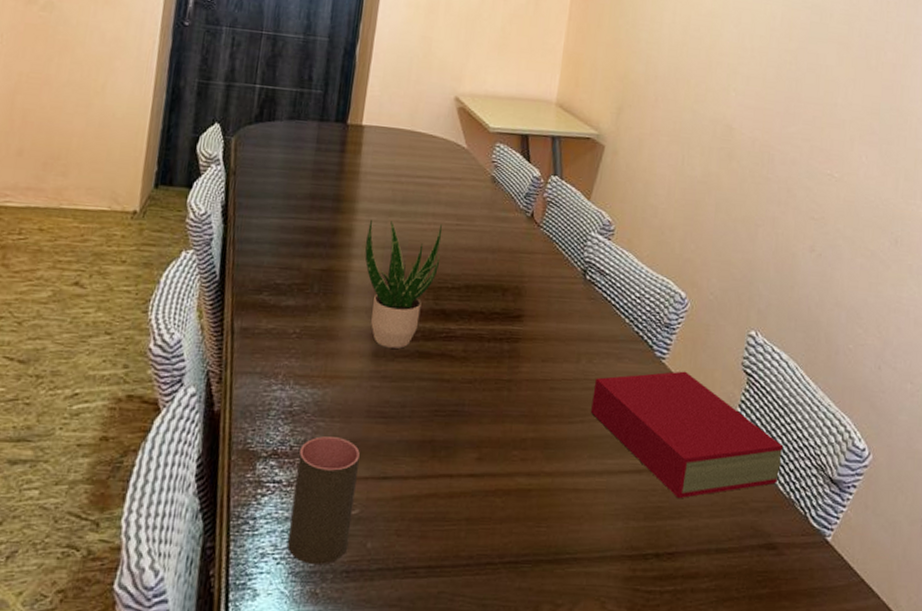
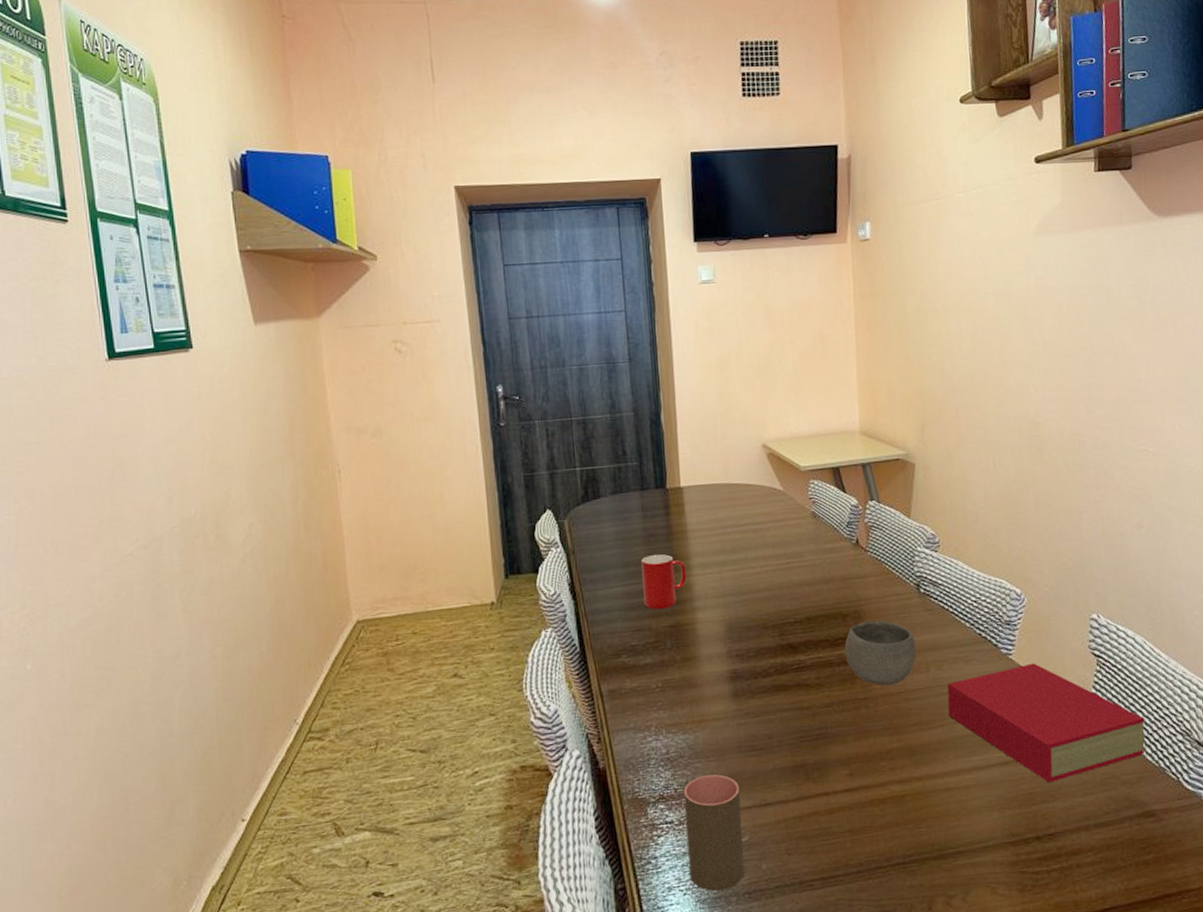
cup: none [298,191,350,251] -> present [641,554,686,610]
potted plant: present [365,220,443,349] -> none [705,565,778,687]
bowl: none [497,299,572,371] -> present [844,620,917,686]

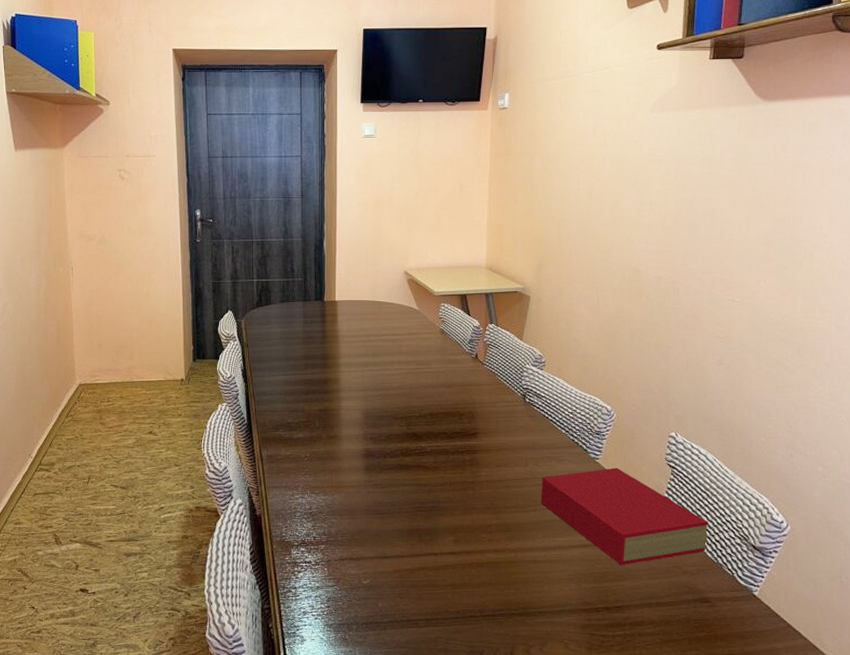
cup: present [641,554,686,610] -> none [300,353,335,397]
cup: present [684,774,745,891] -> none [321,529,365,619]
bowl: present [844,620,917,686] -> none [459,420,519,474]

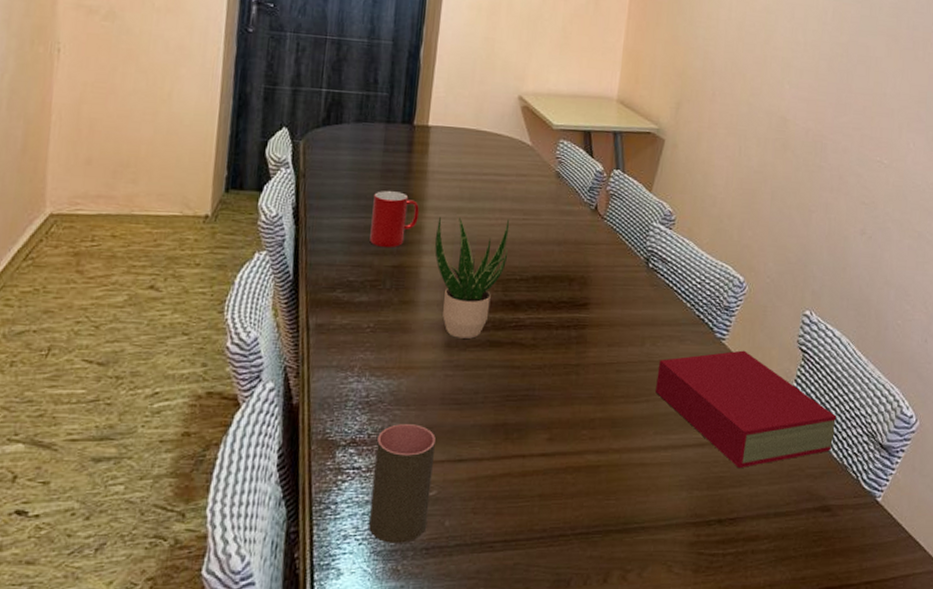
cup: none [300,353,335,397] -> present [370,191,419,248]
cup: none [321,529,365,619] -> present [369,424,436,543]
potted plant: none [350,369,407,463] -> present [435,217,510,339]

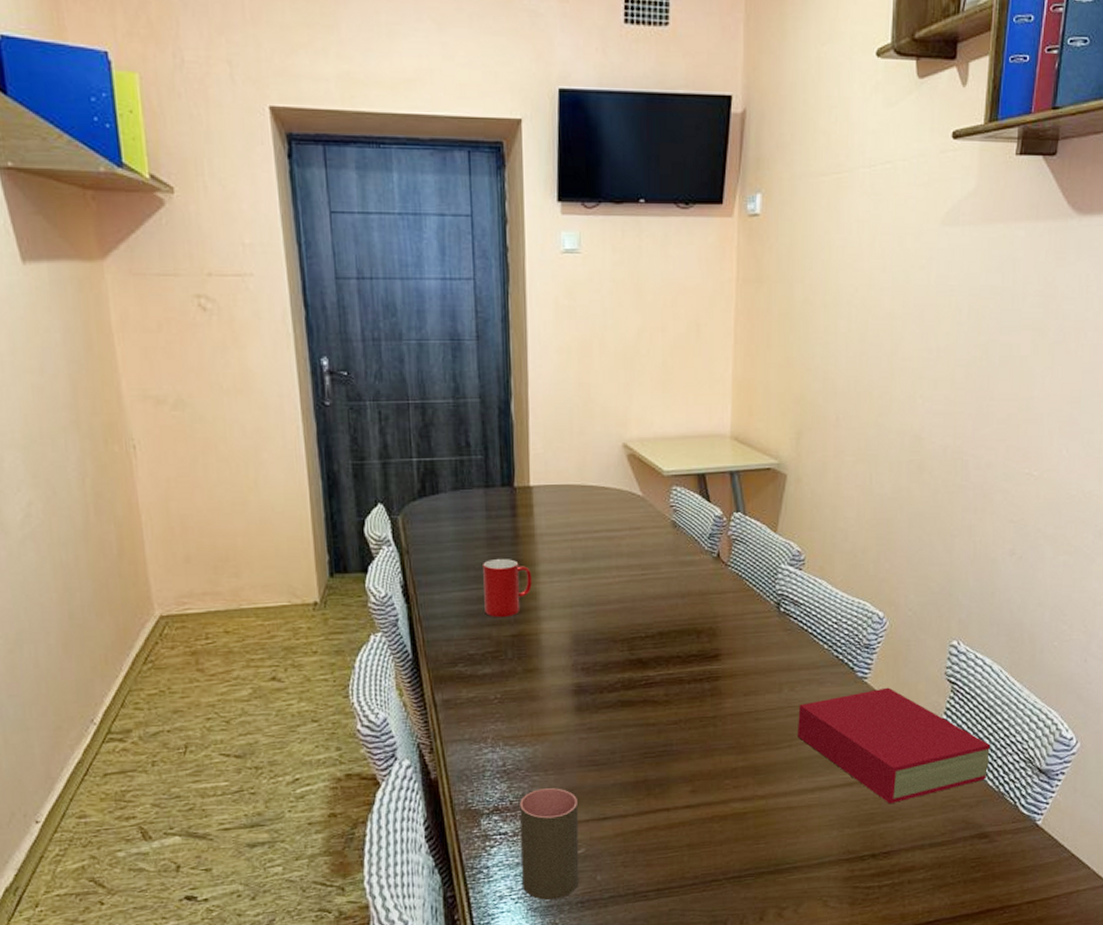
potted plant: present [435,217,510,339] -> none [552,575,629,701]

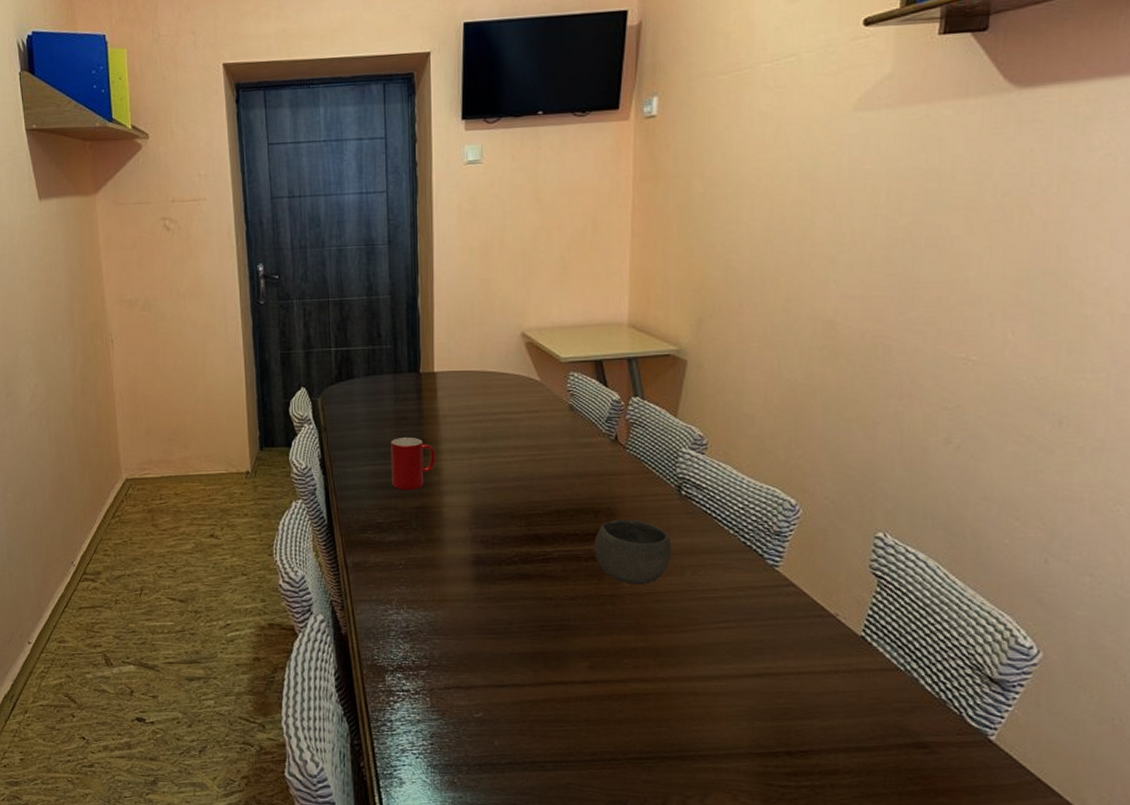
cup: present [520,788,579,900] -> none [422,652,477,759]
bowl: none [696,638,771,705] -> present [594,519,672,585]
book: present [798,687,991,803] -> none [702,577,928,699]

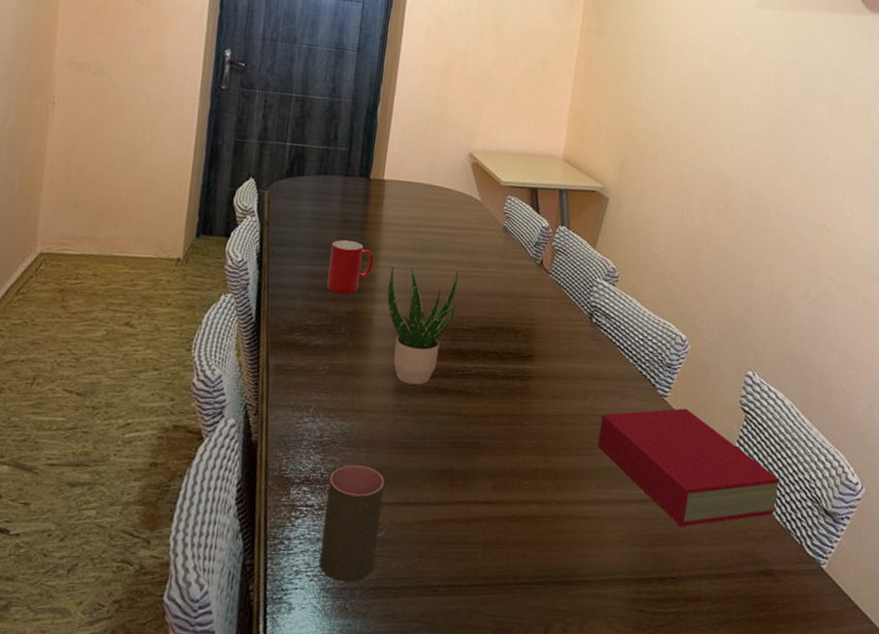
cup: none [422,652,477,759] -> present [319,465,384,582]
potted plant: none [454,455,527,572] -> present [387,267,459,385]
bowl: present [594,519,672,585] -> none [510,340,580,407]
book: none [702,577,928,699] -> present [598,408,780,526]

